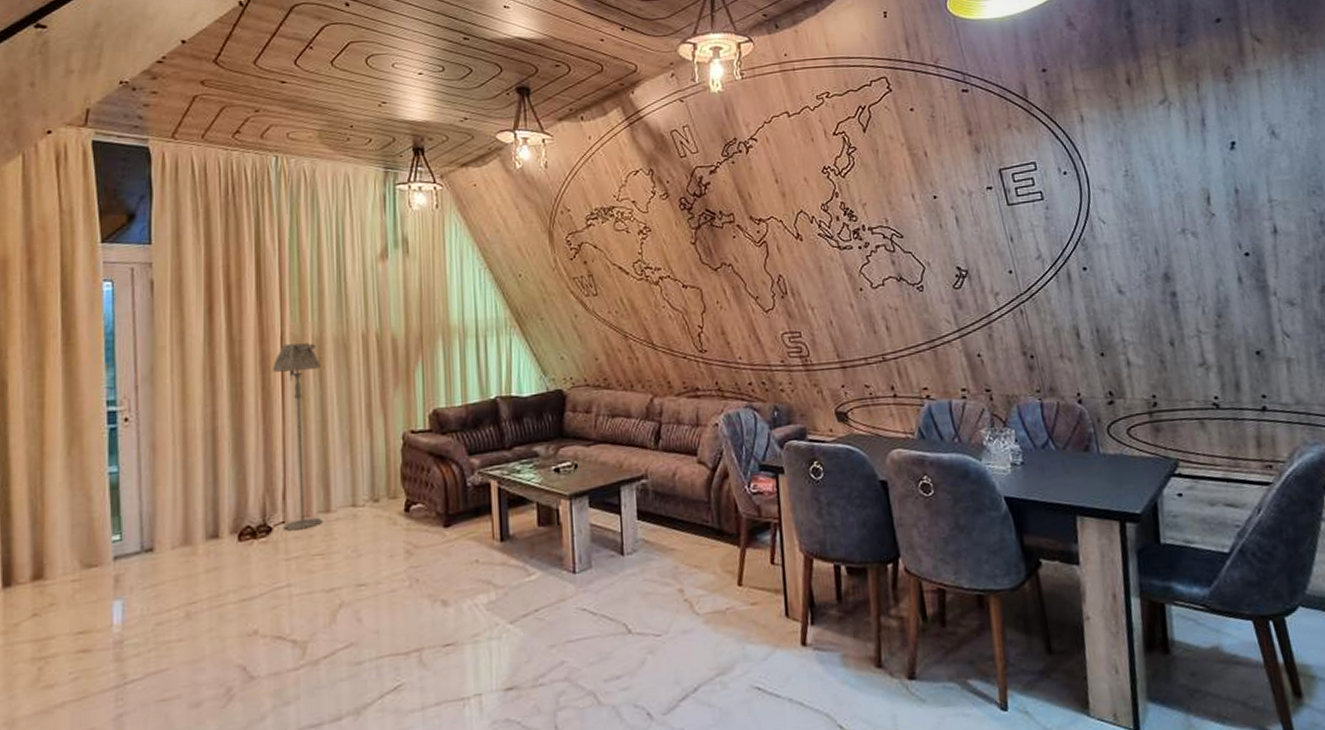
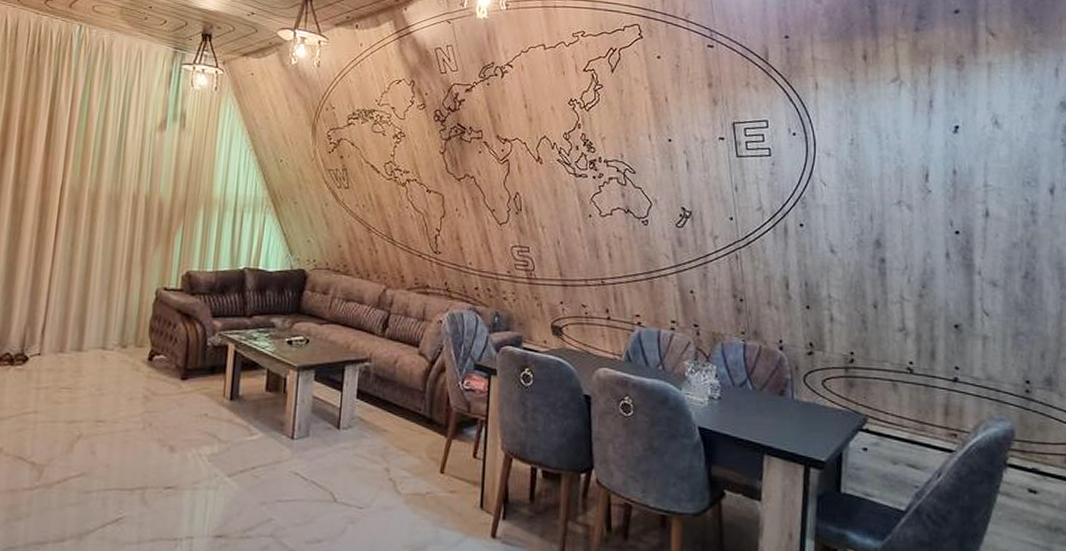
floor lamp: present [273,342,322,531] -> none [38,193,93,364]

